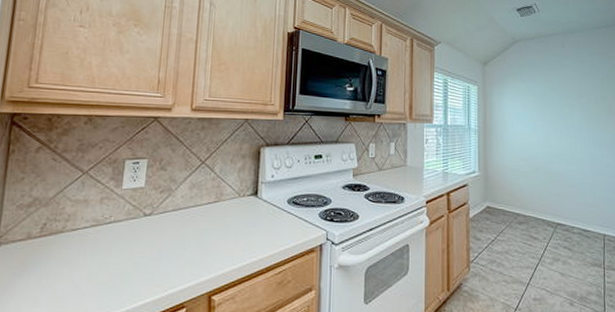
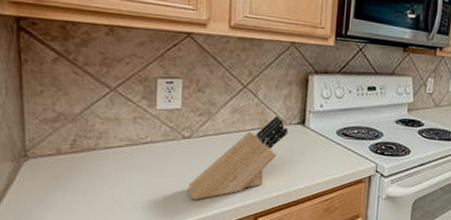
knife block: none [146,188,242,280] -> present [188,115,289,200]

